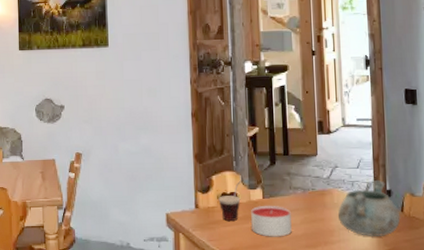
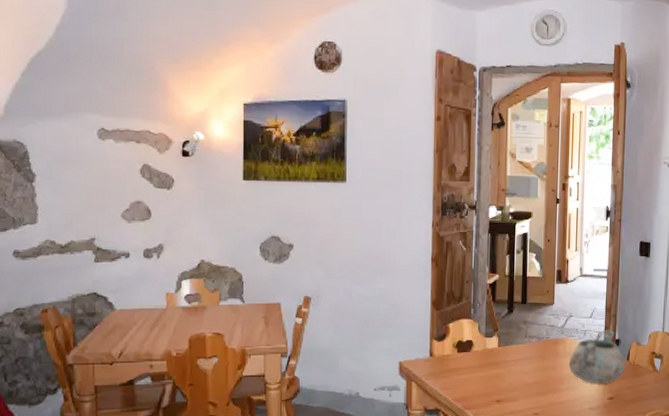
cup: present [218,179,244,221] -> none [454,327,481,369]
candle: present [251,206,292,237] -> none [485,354,525,385]

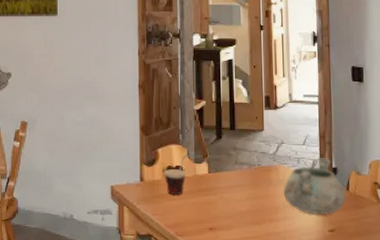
cup: none [454,327,481,369] -> present [164,153,190,195]

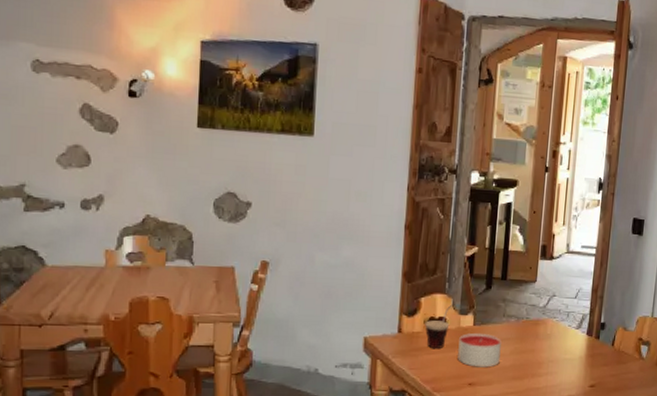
candle: none [196,181,237,213] -> present [458,333,501,368]
decorative bowl: present [283,157,346,216] -> none [549,311,611,371]

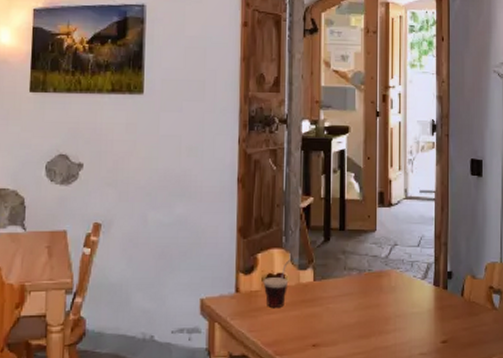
candle: present [458,333,501,368] -> none [299,289,344,326]

